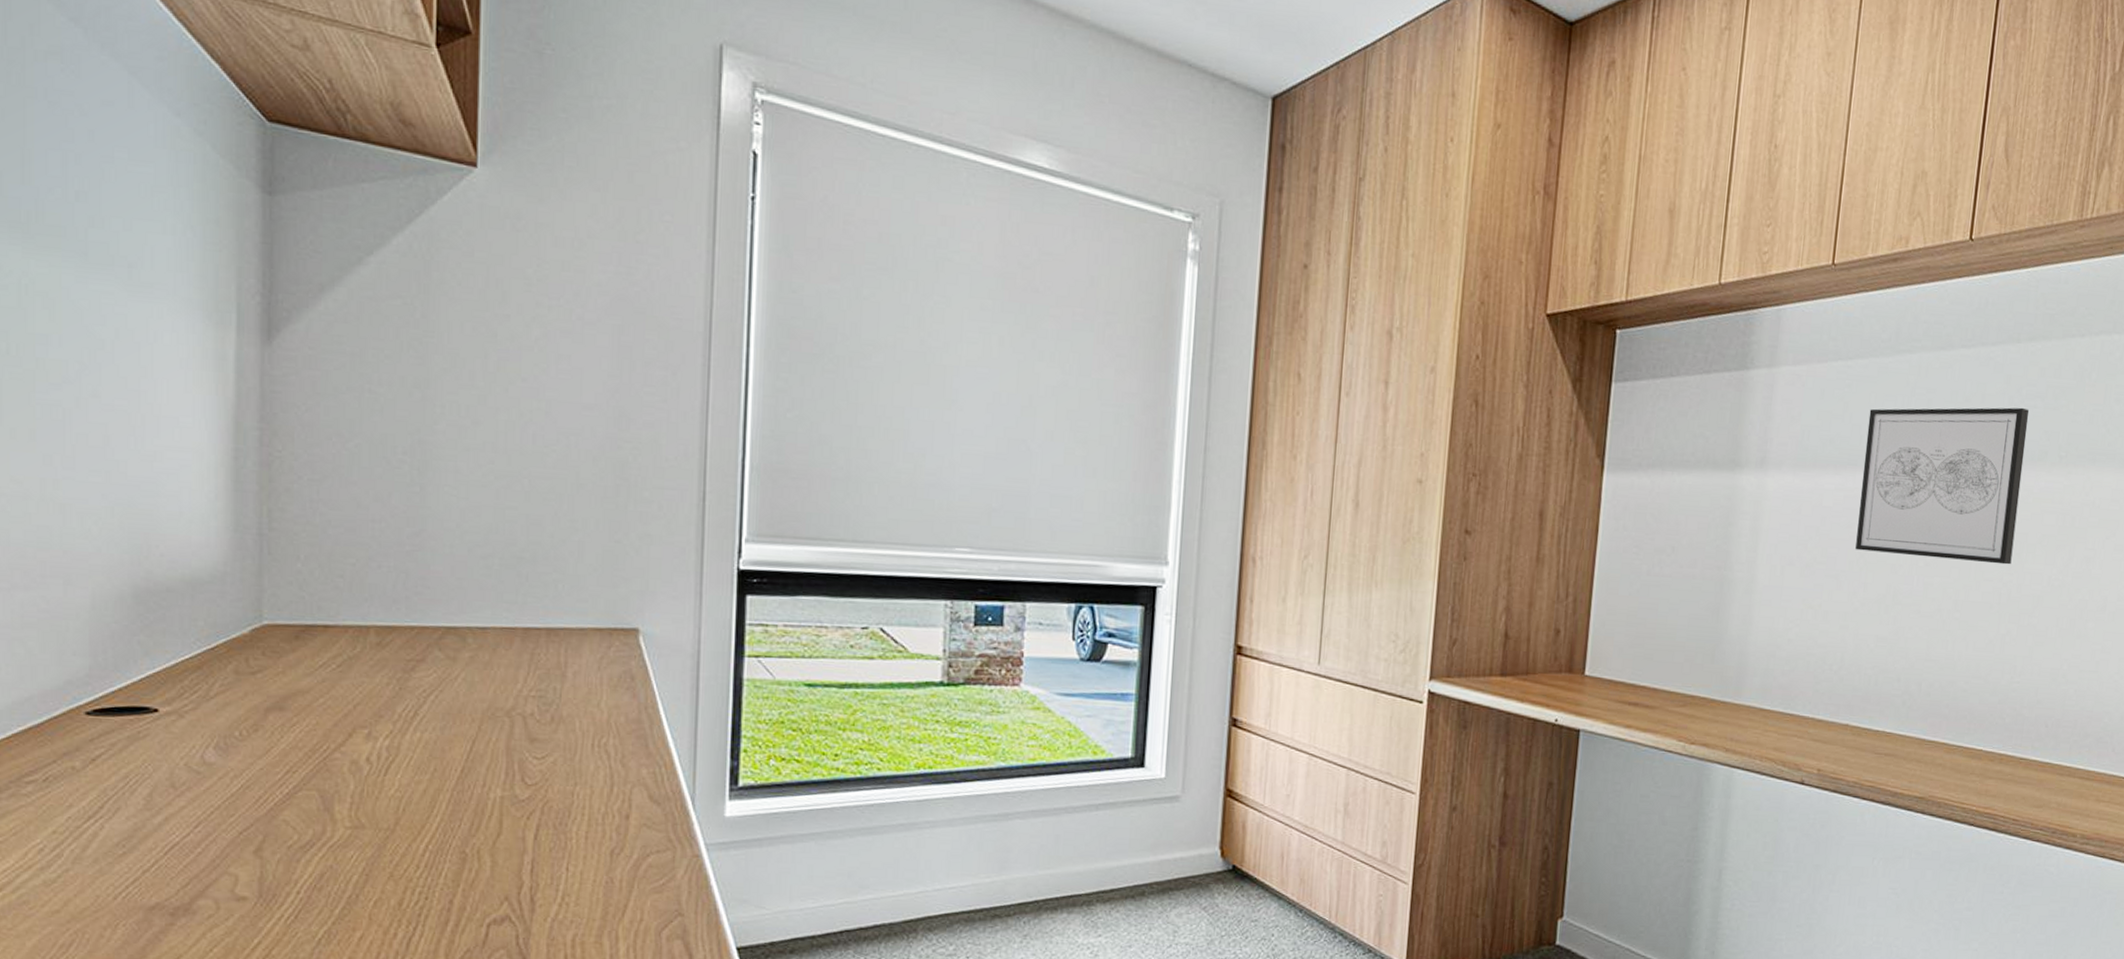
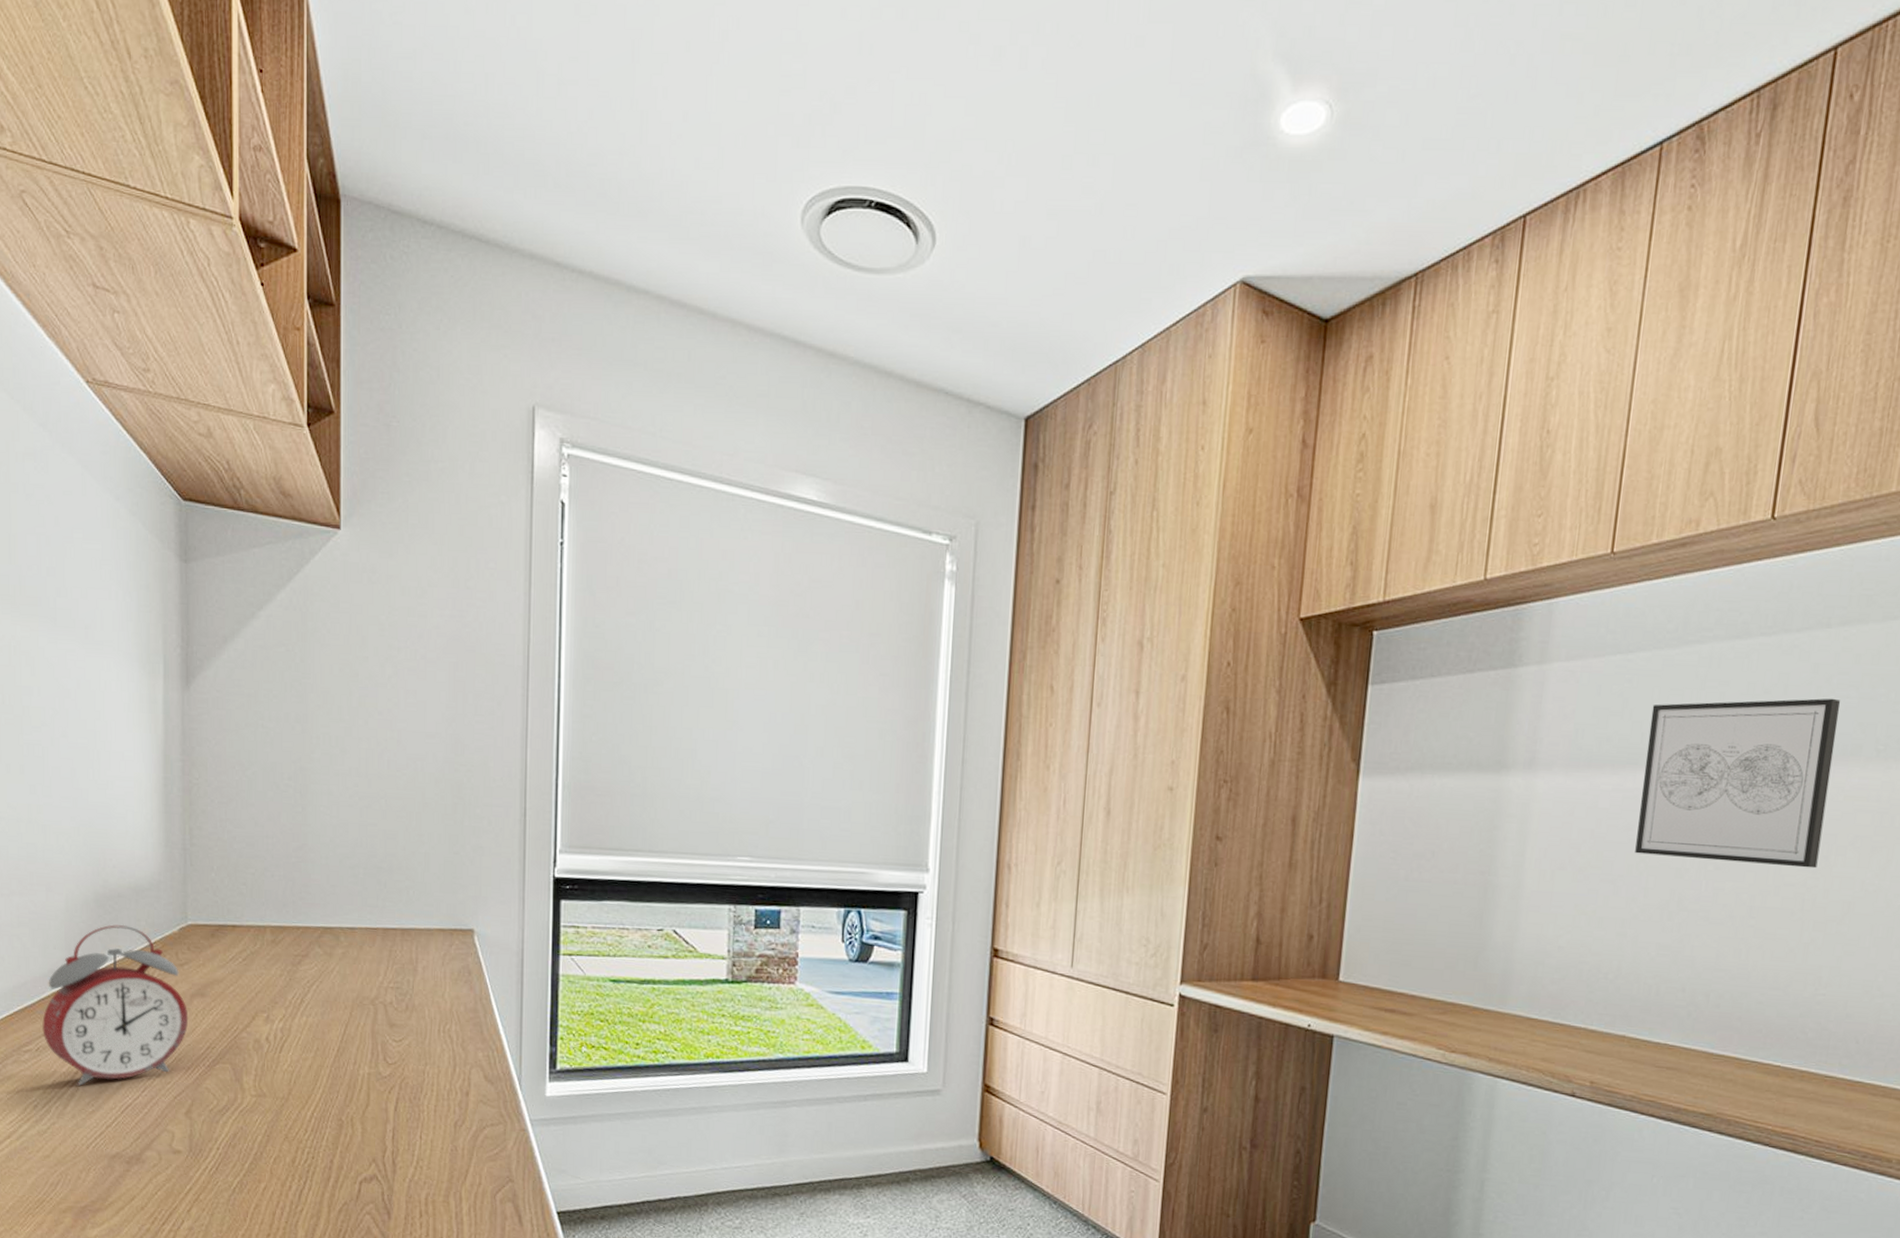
alarm clock: none [54,625,262,823] -> present [42,924,189,1086]

